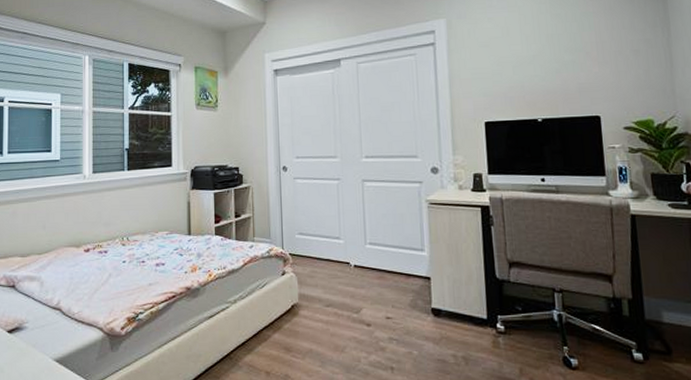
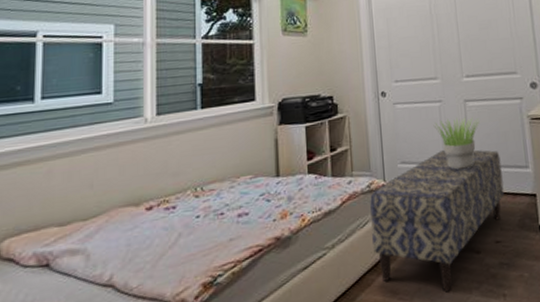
bench: none [269,225,398,357] -> present [370,149,504,293]
potted plant: none [331,196,377,246] -> present [433,117,480,170]

